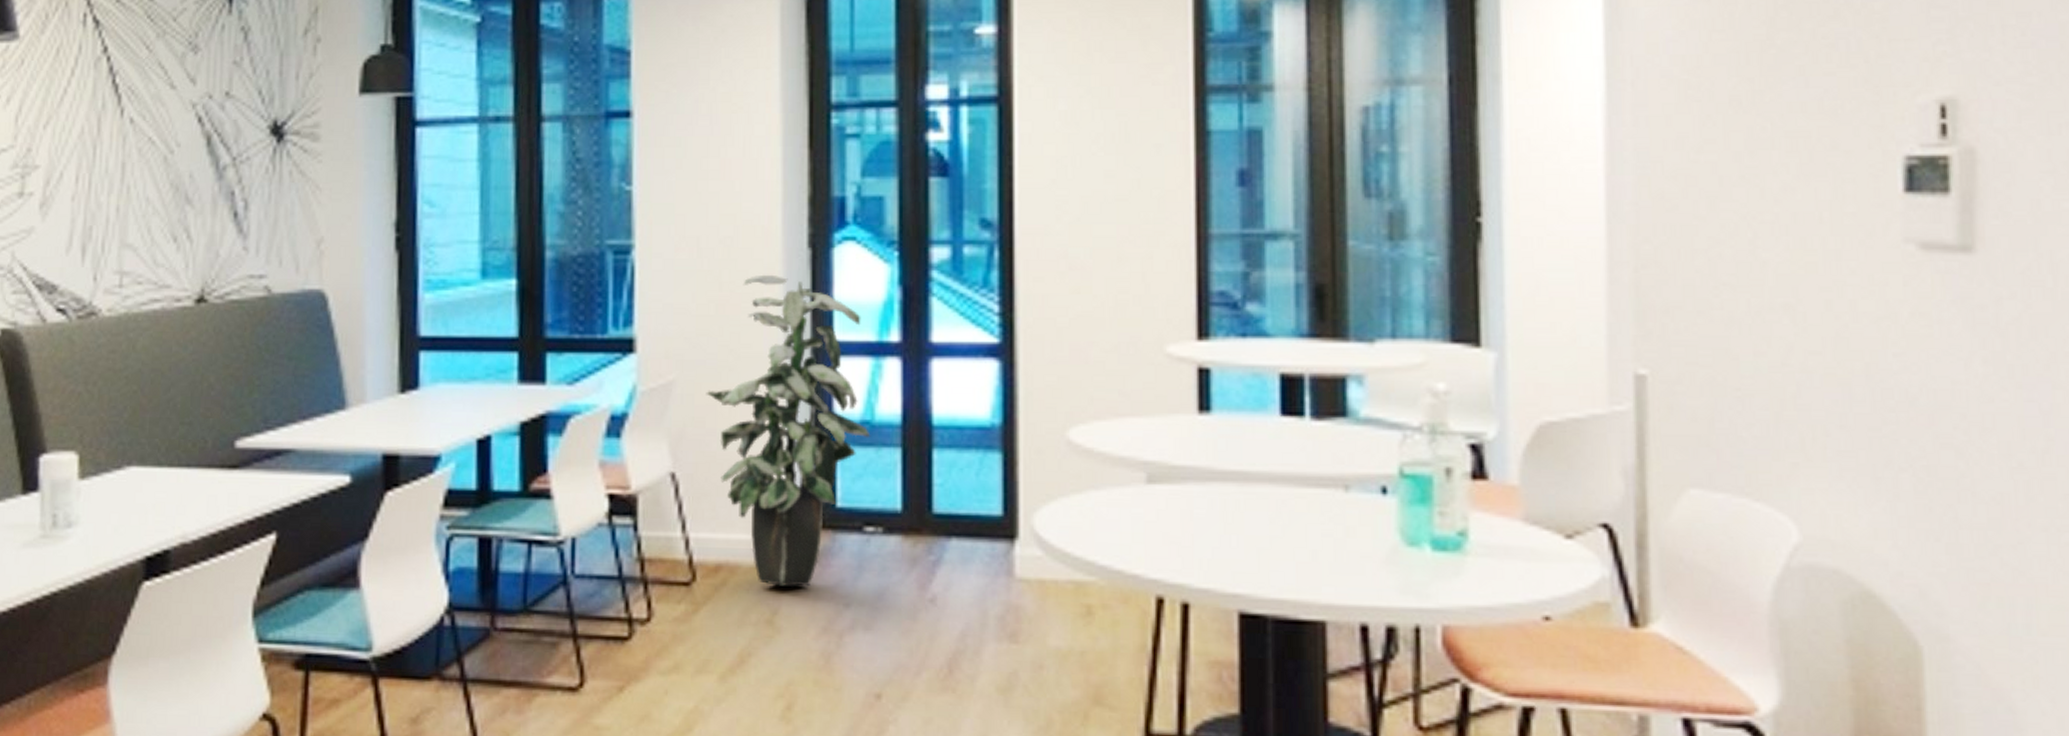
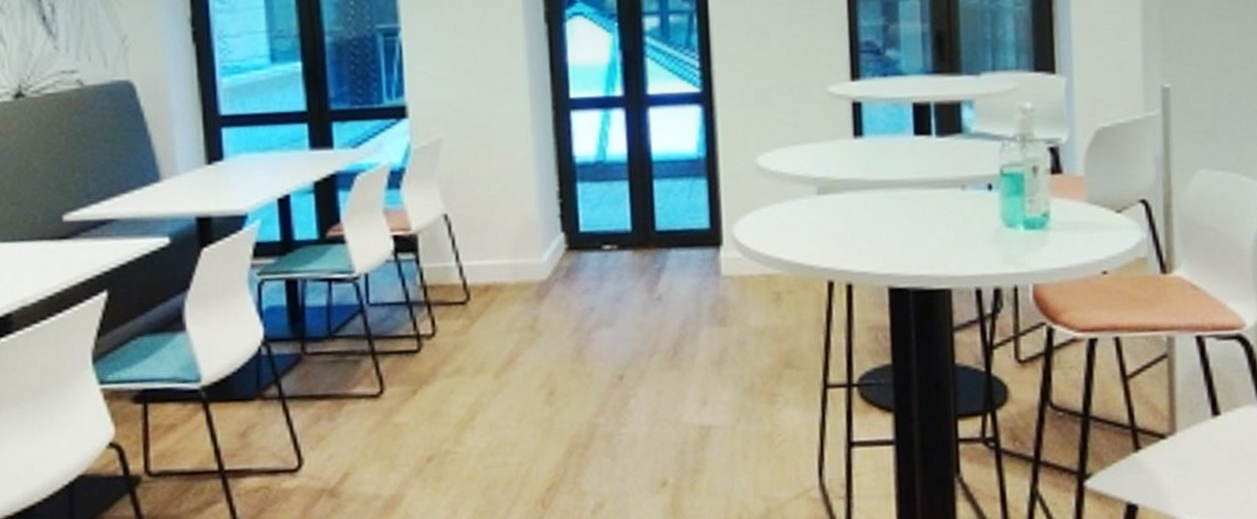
indoor plant: present [706,274,871,588] -> none [468,46,604,299]

